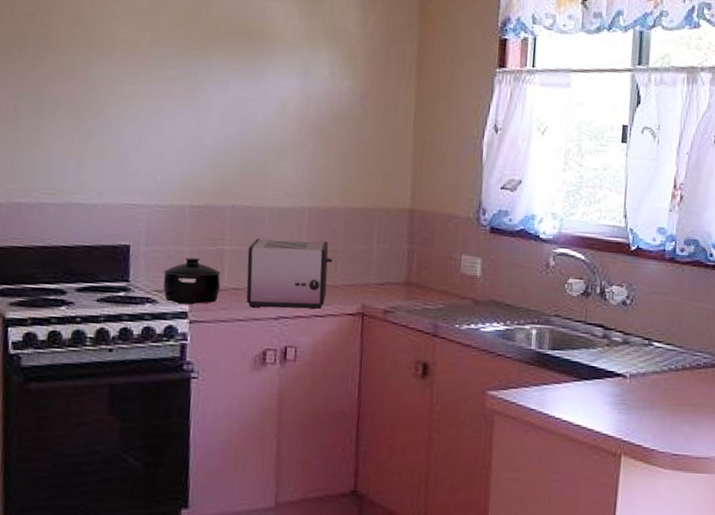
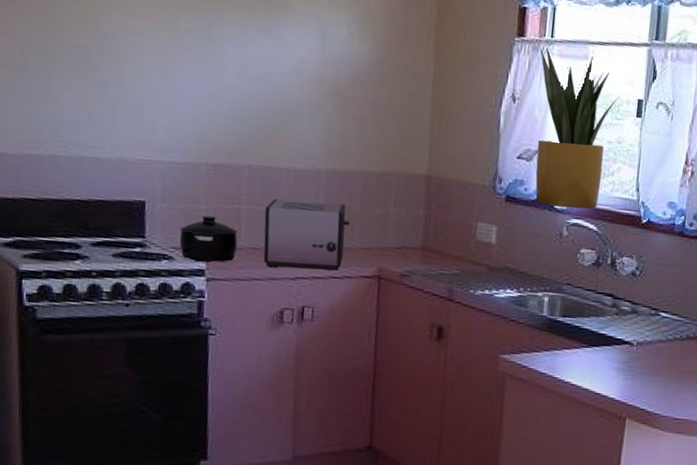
planter: none [520,76,604,238] -> present [535,46,620,209]

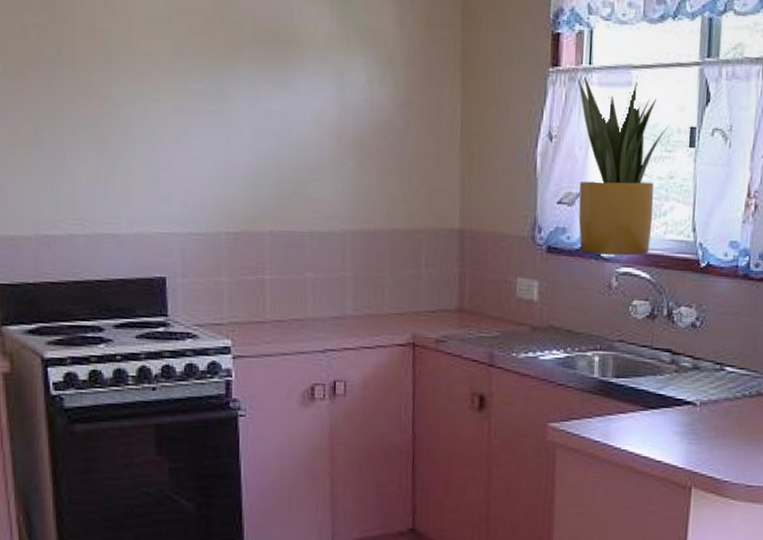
saucepan: present [179,215,238,262] -> none [203,288,263,339]
toaster: present [263,199,350,271] -> none [289,266,380,341]

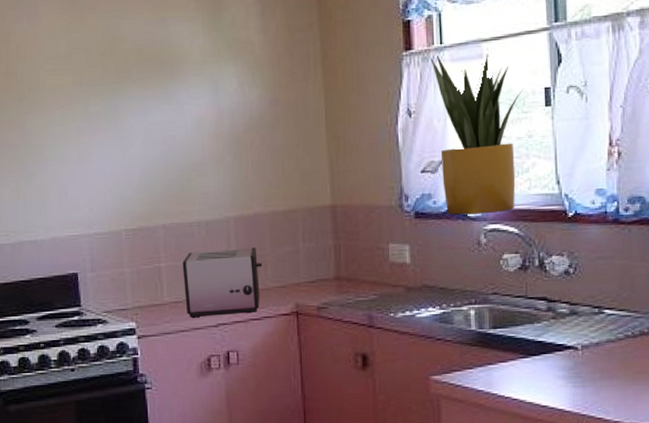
toaster: none [289,266,380,341] -> present [182,247,263,318]

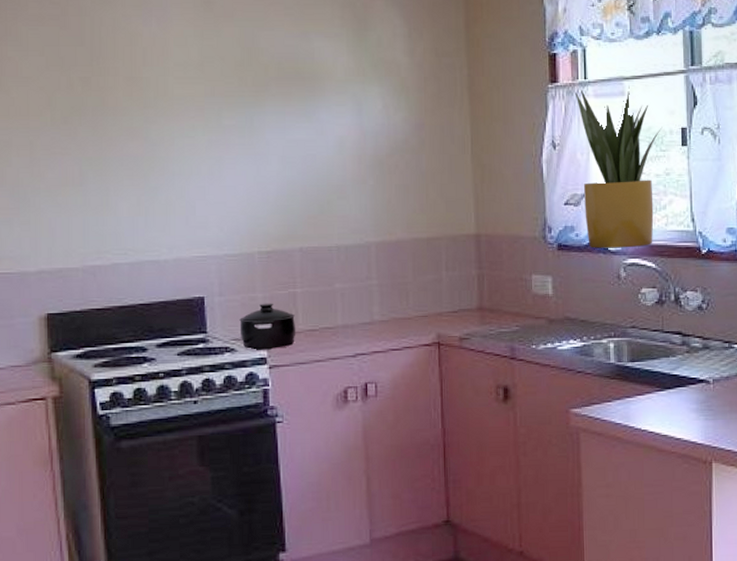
saucepan: none [110,277,162,322] -> present [239,303,296,350]
toaster: present [182,247,263,318] -> none [319,275,404,347]

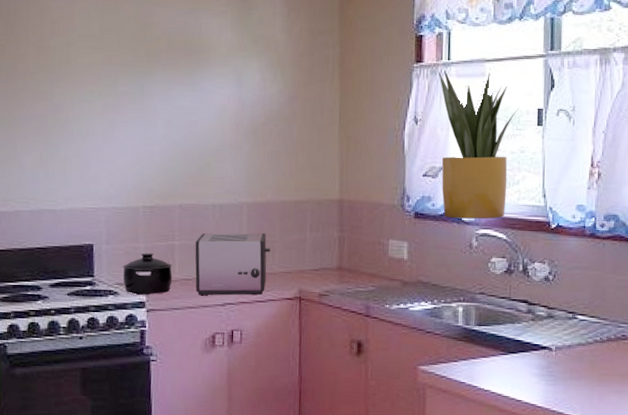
toaster: none [319,275,404,347] -> present [195,233,271,296]

